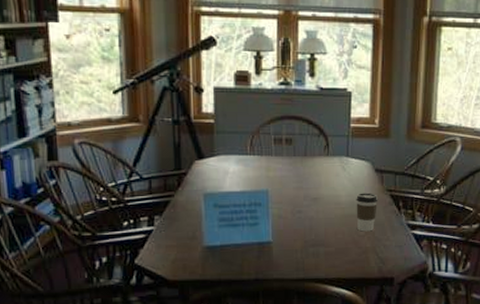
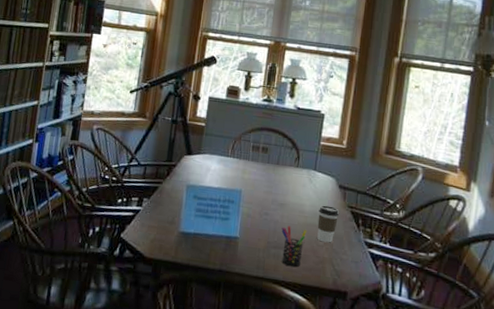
pen holder: none [318,220,346,263] -> present [281,225,307,267]

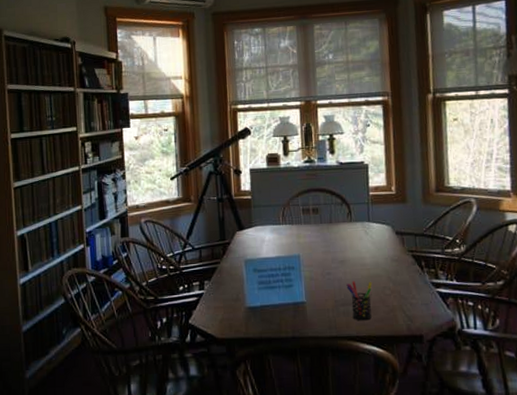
coffee cup: present [317,205,339,243] -> none [380,254,401,291]

